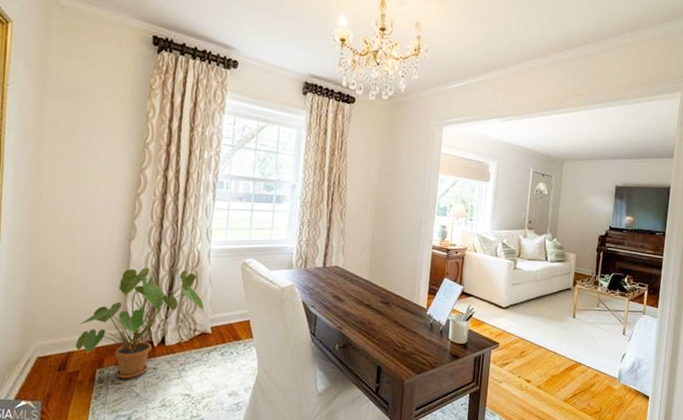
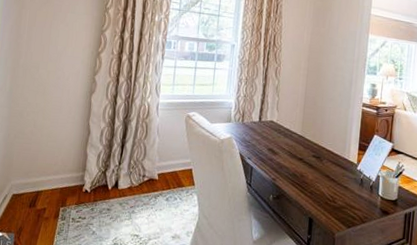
house plant: present [75,268,205,379] -> none [44,118,153,218]

